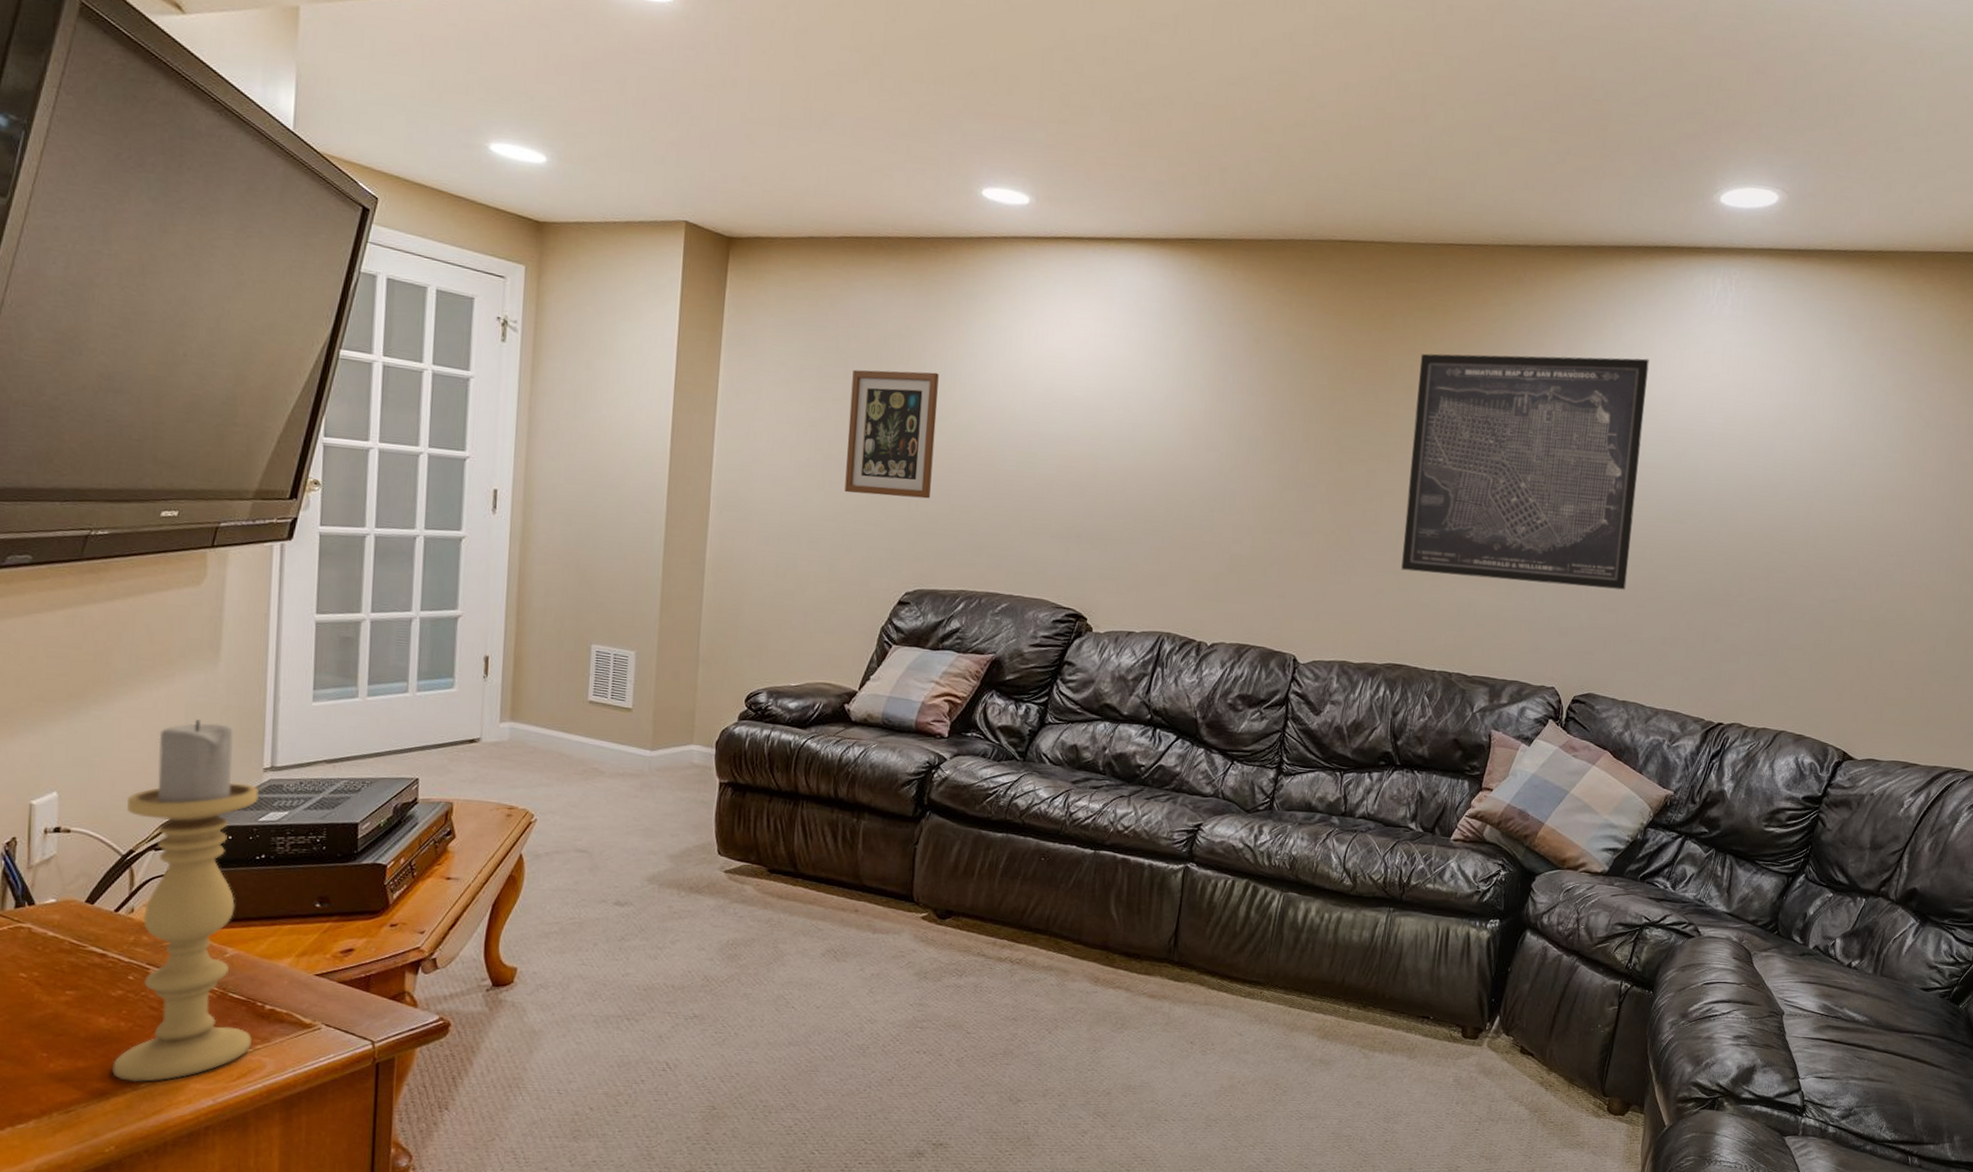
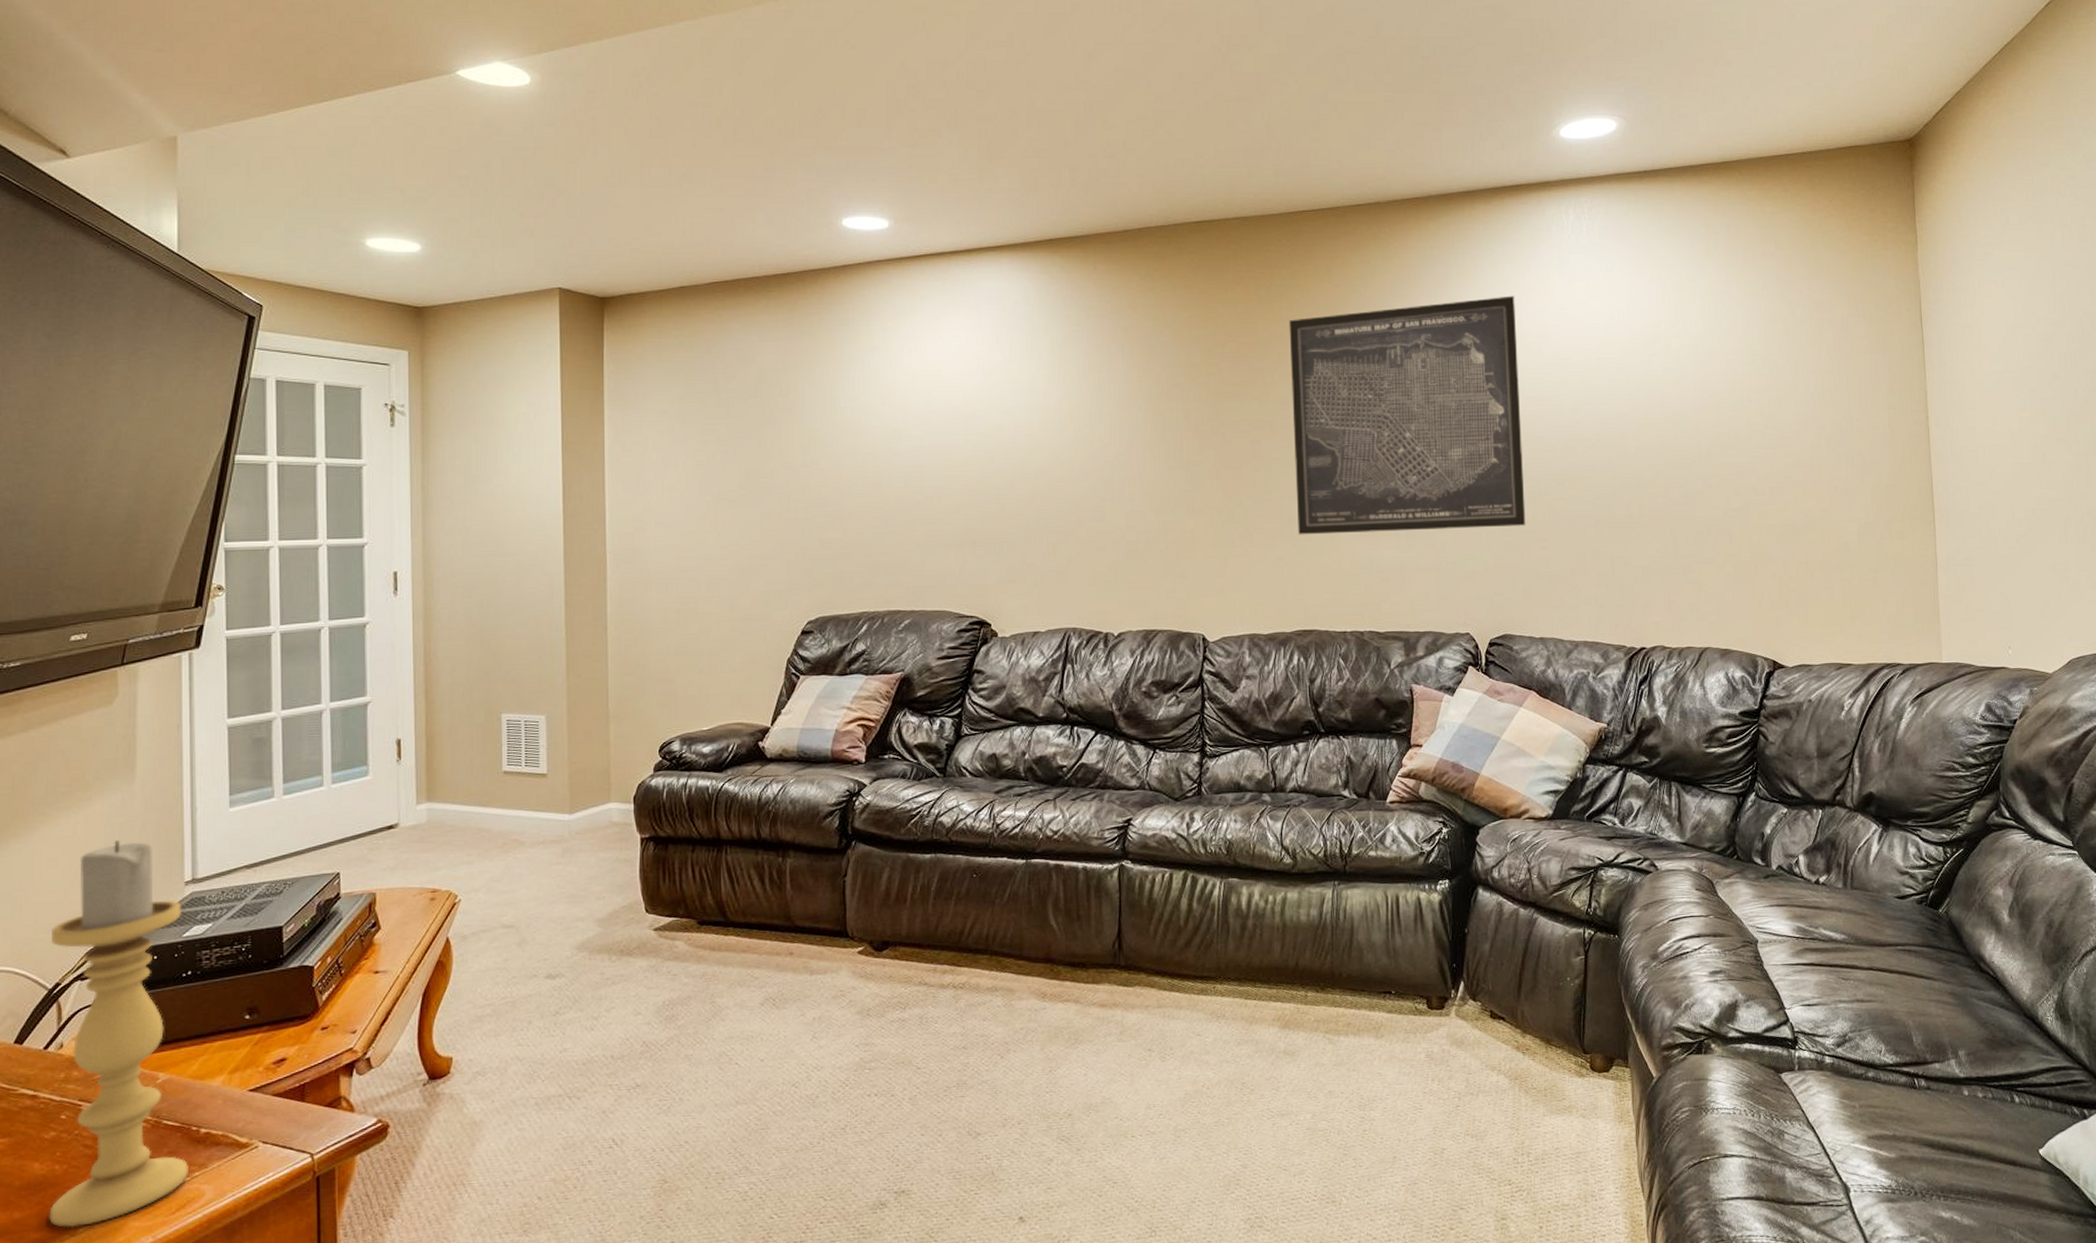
wall art: present [844,369,939,499] -> none [734,401,823,530]

